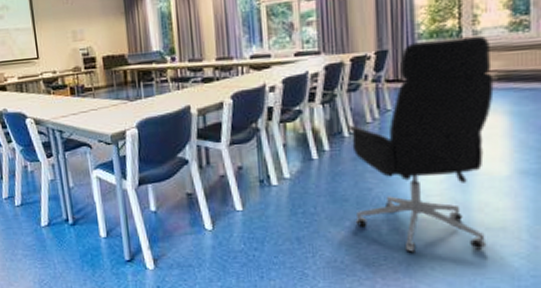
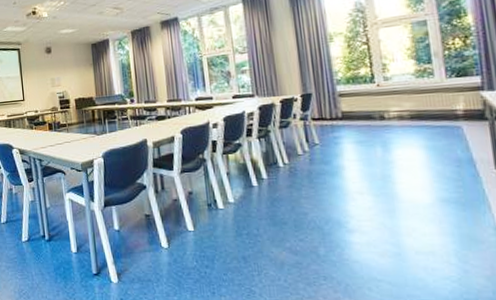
office chair: present [348,35,494,254] -> none [282,81,419,275]

